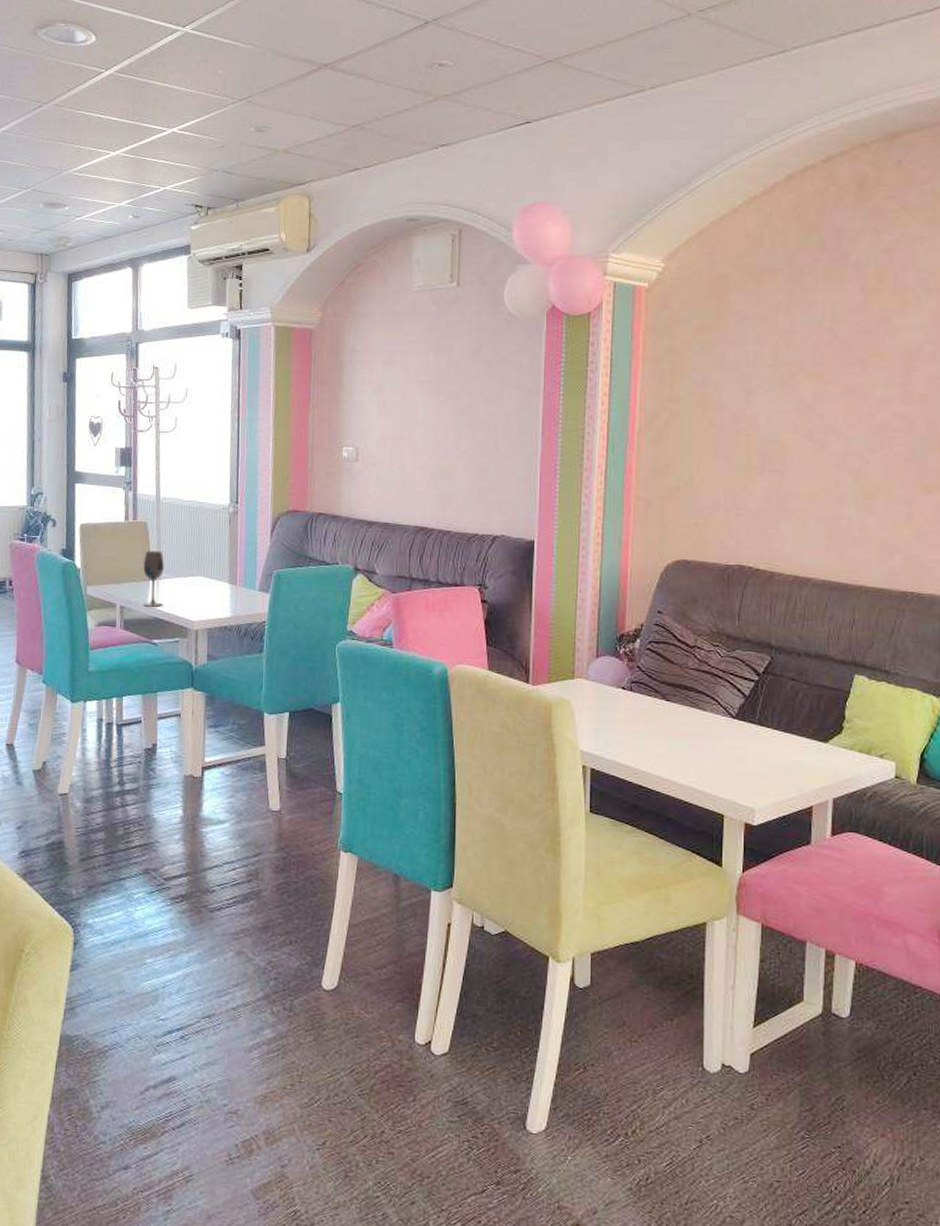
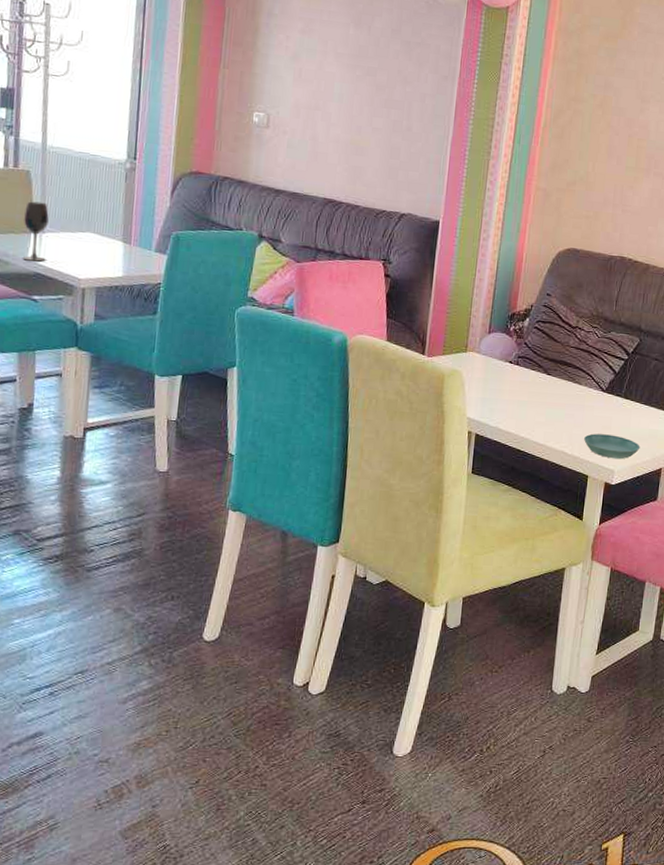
saucer: none [715,766,784,796] -> present [584,433,640,459]

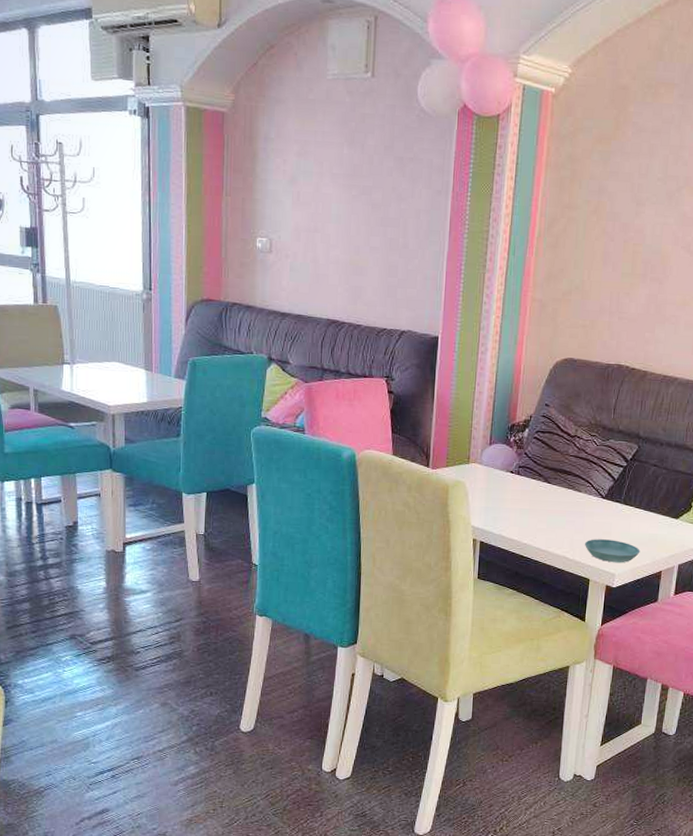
wine glass: present [22,201,50,262] -> none [55,334,79,391]

